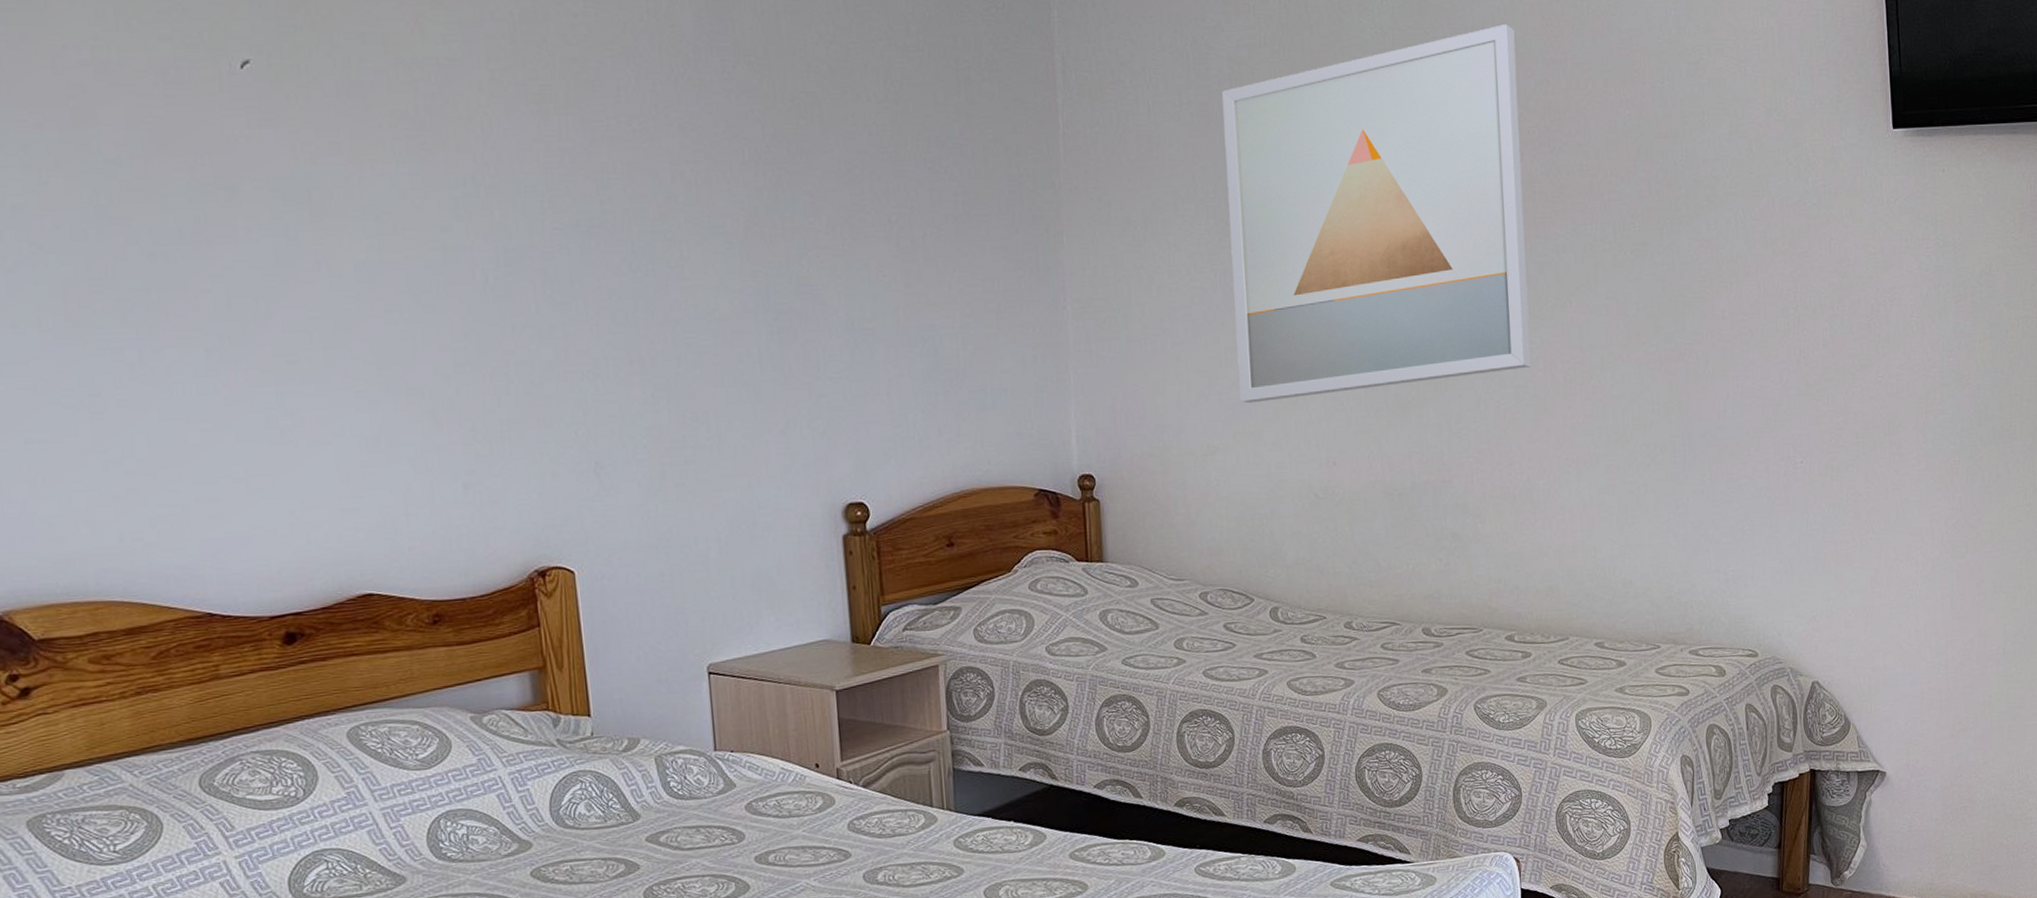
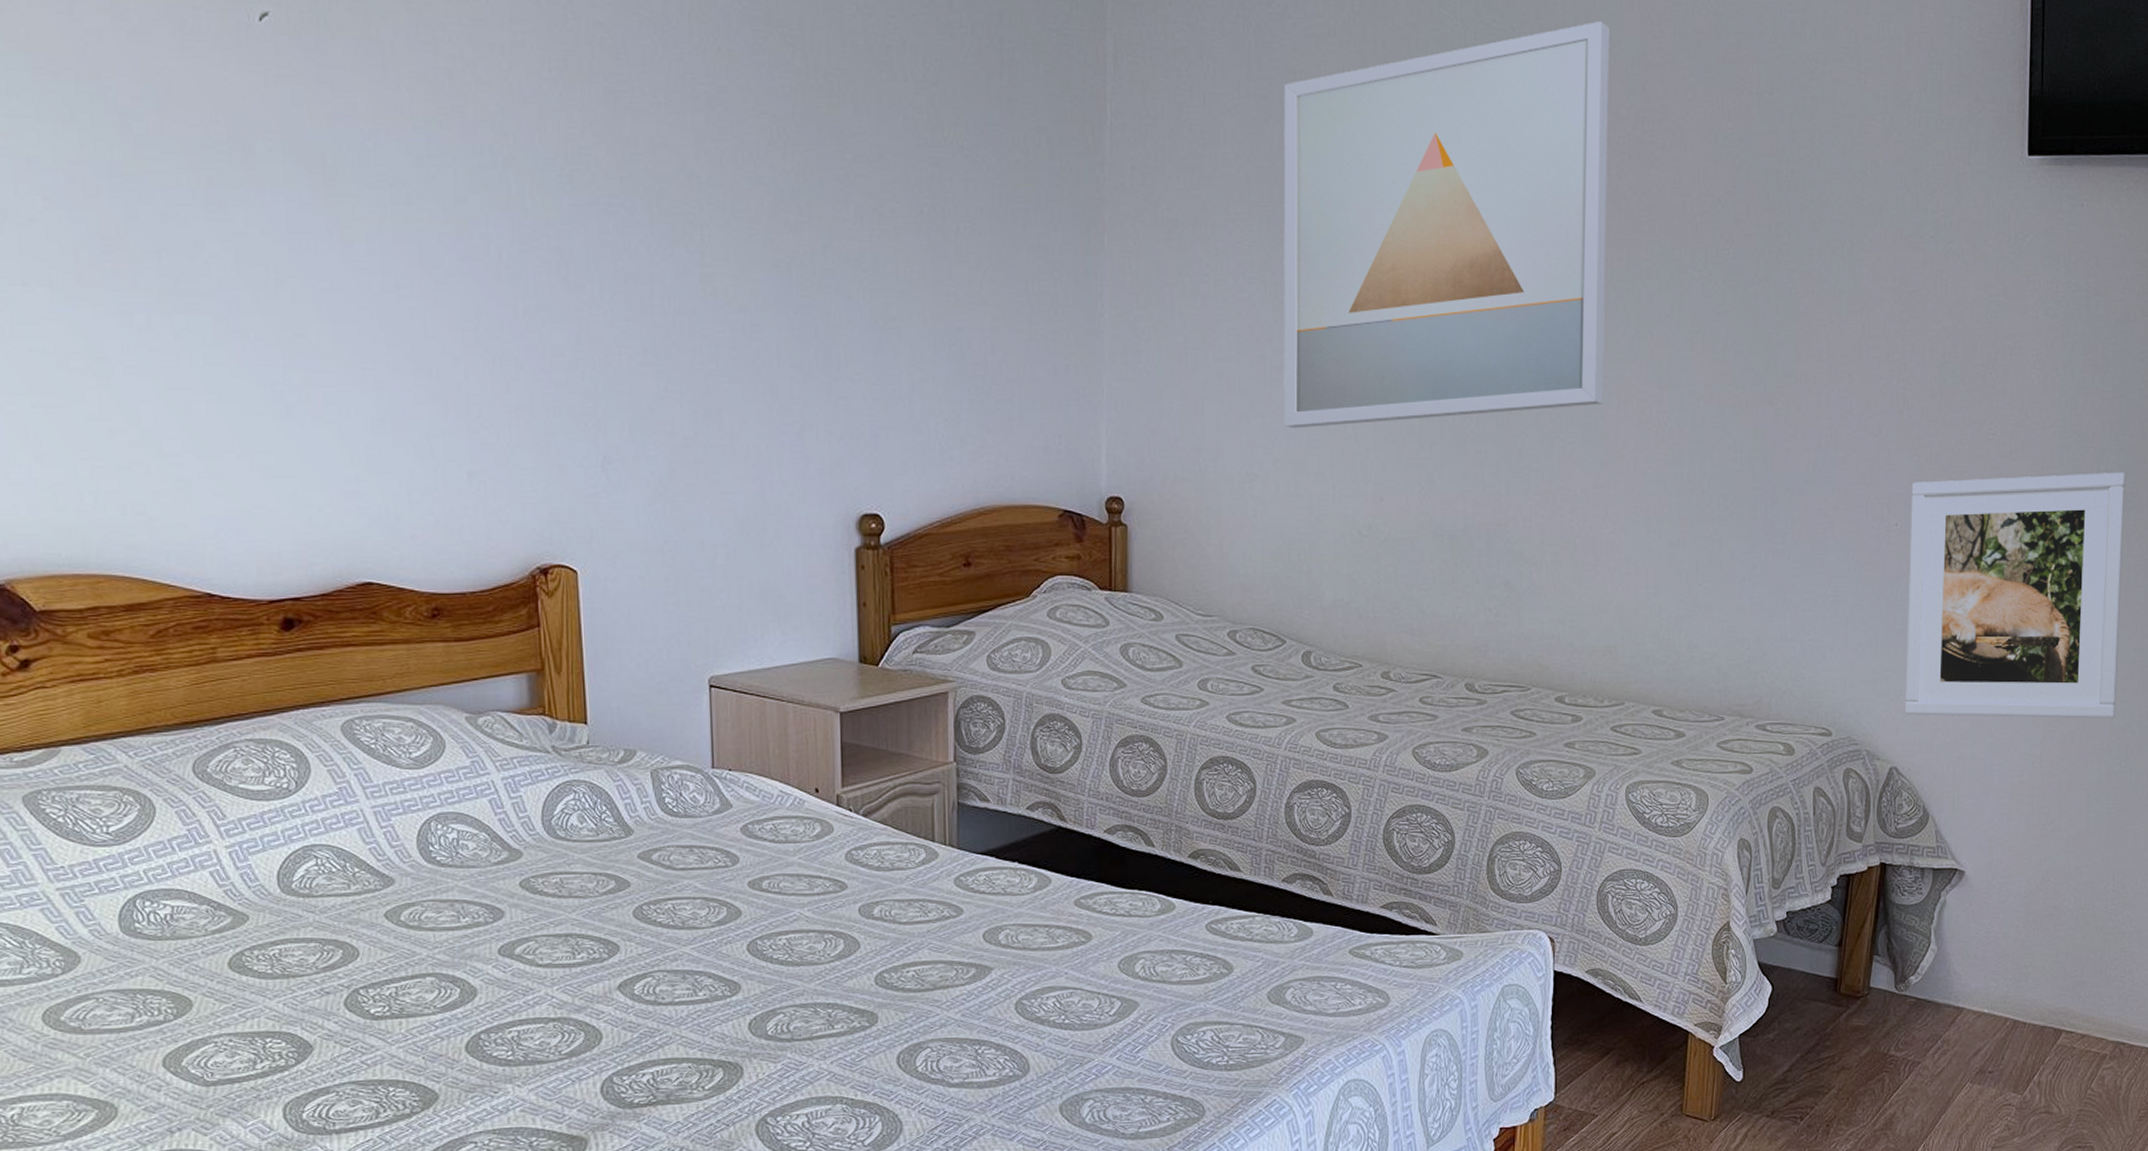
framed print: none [1812,404,2009,634] -> present [1904,471,2126,719]

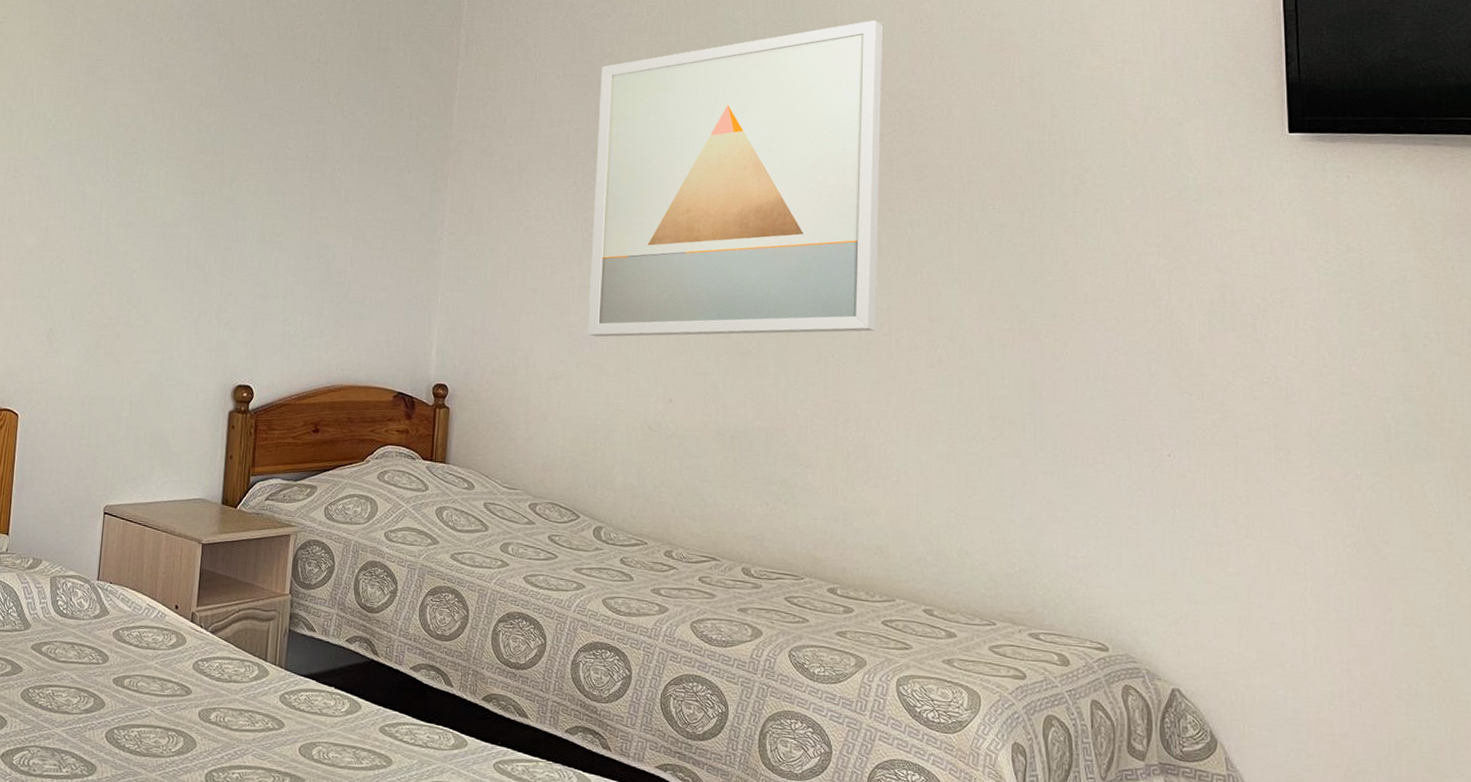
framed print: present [1904,471,2126,719] -> none [1183,417,1423,664]

